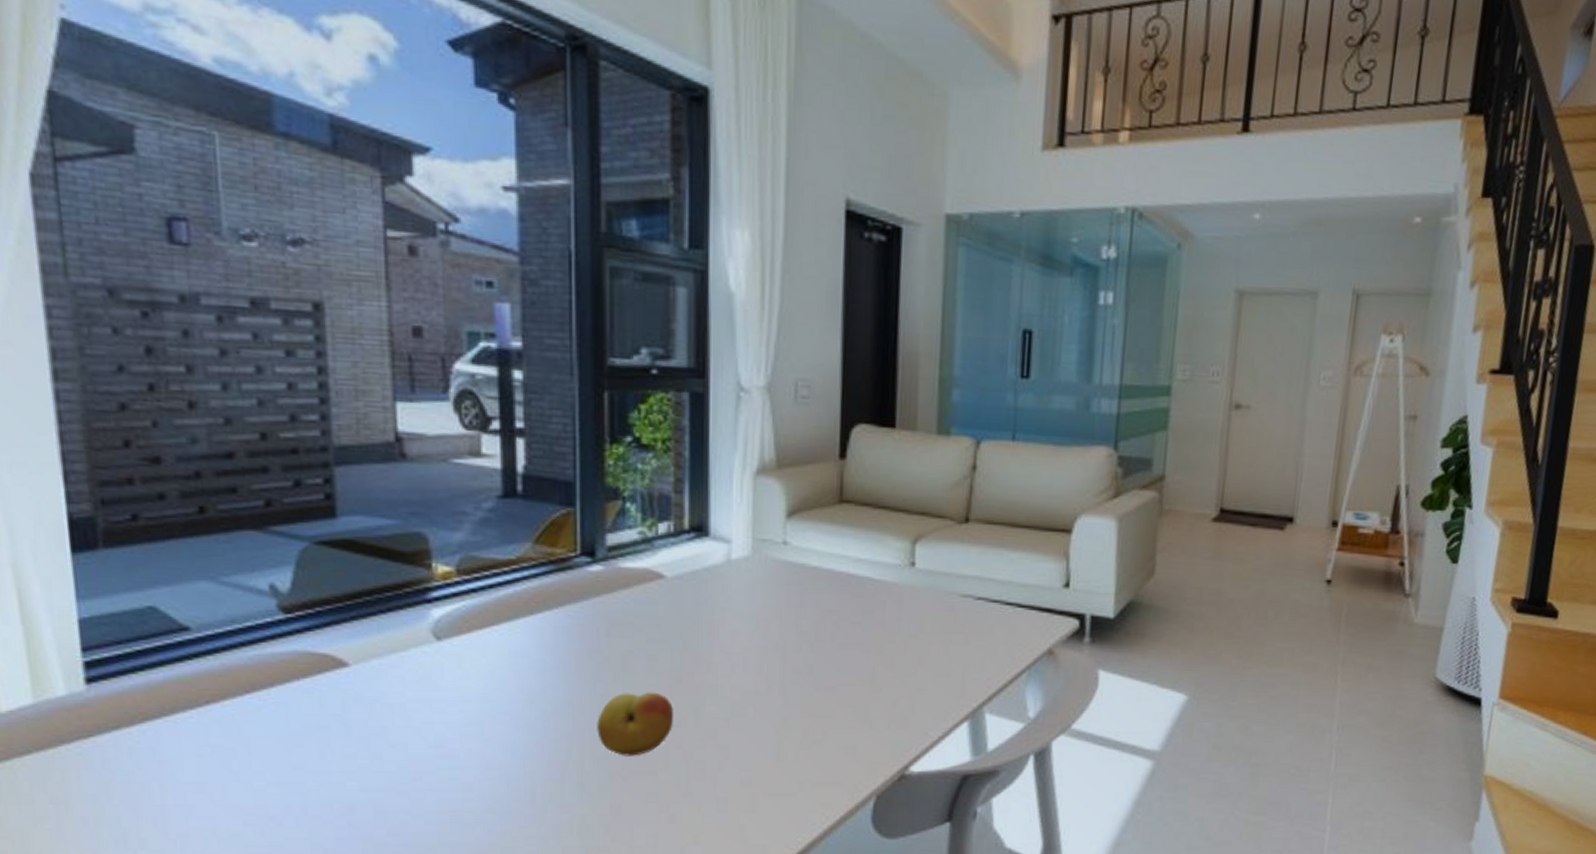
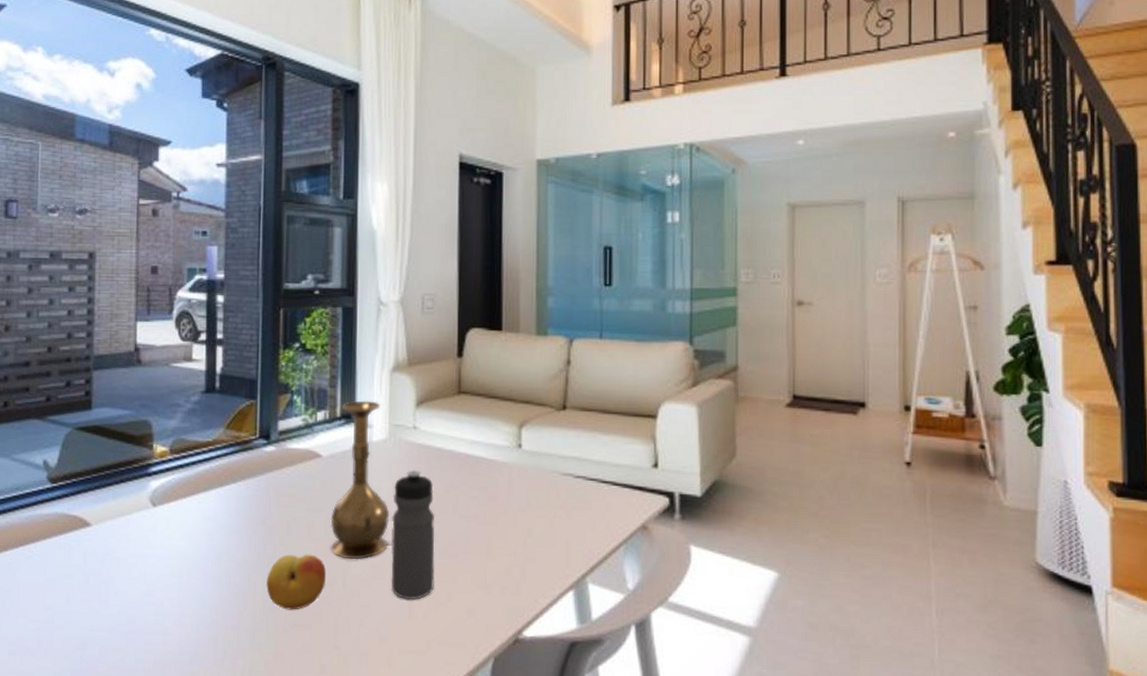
vase: none [678,510,754,697] -> present [330,400,390,560]
water bottle: none [755,592,810,740] -> present [391,470,436,601]

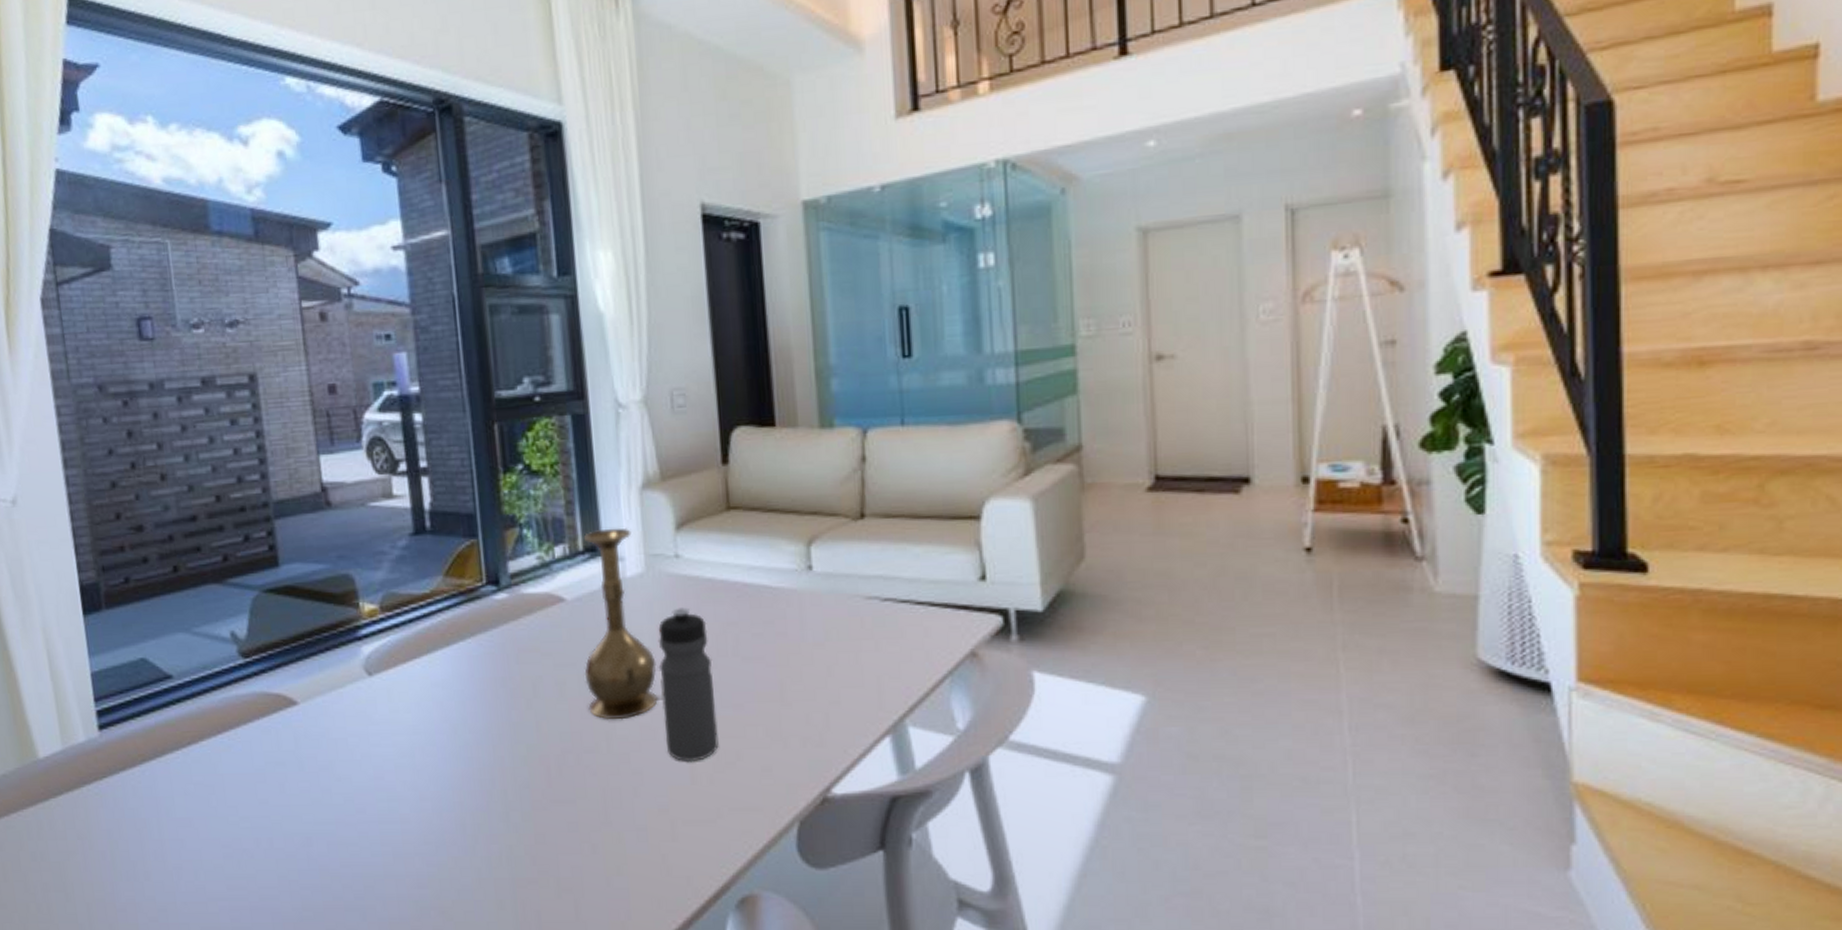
fruit: present [266,554,326,610] -> none [515,717,587,784]

